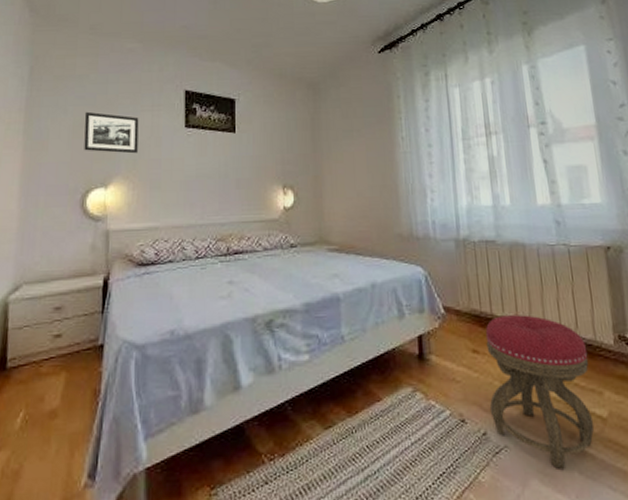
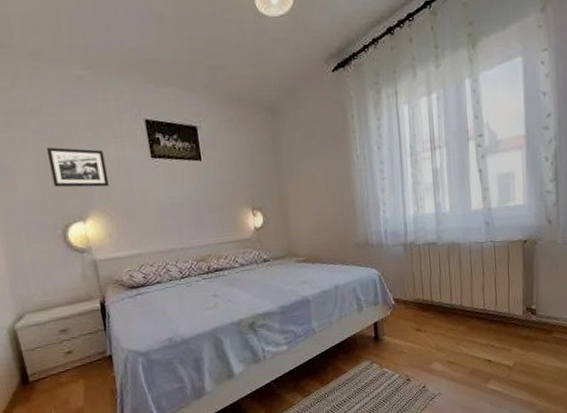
stool: present [485,315,595,469] -> none [426,299,503,404]

